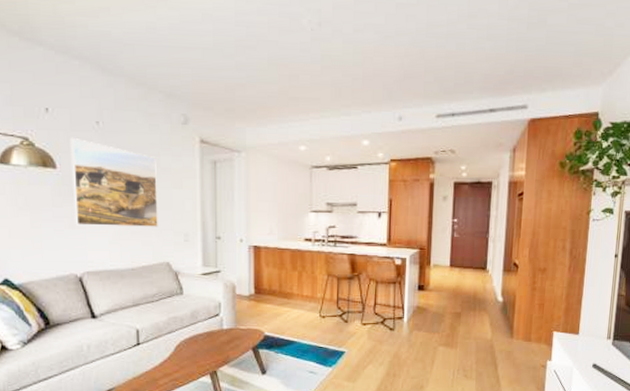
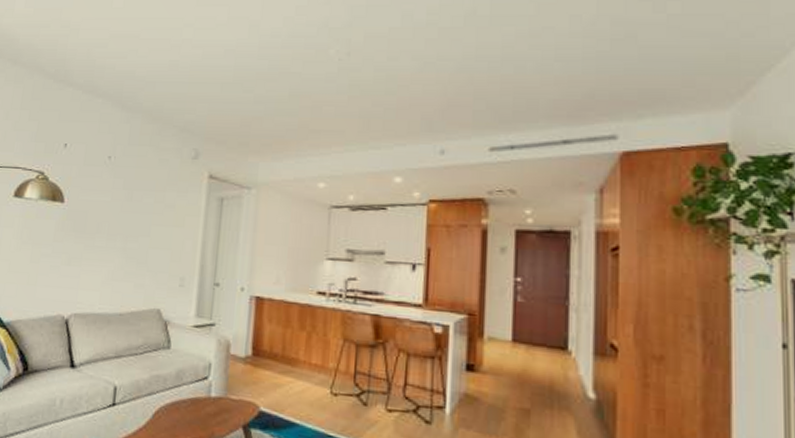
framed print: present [69,137,158,227] -> none [71,172,162,268]

